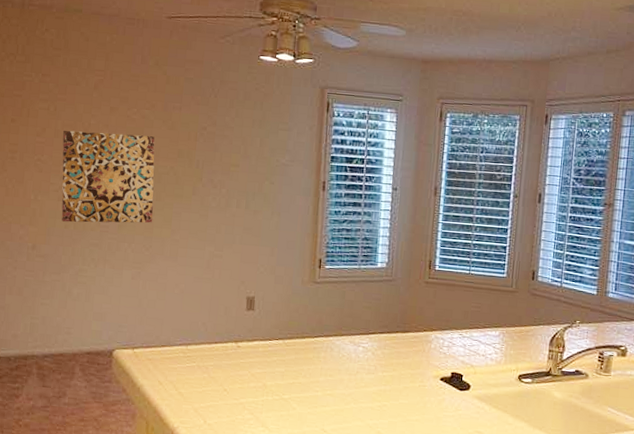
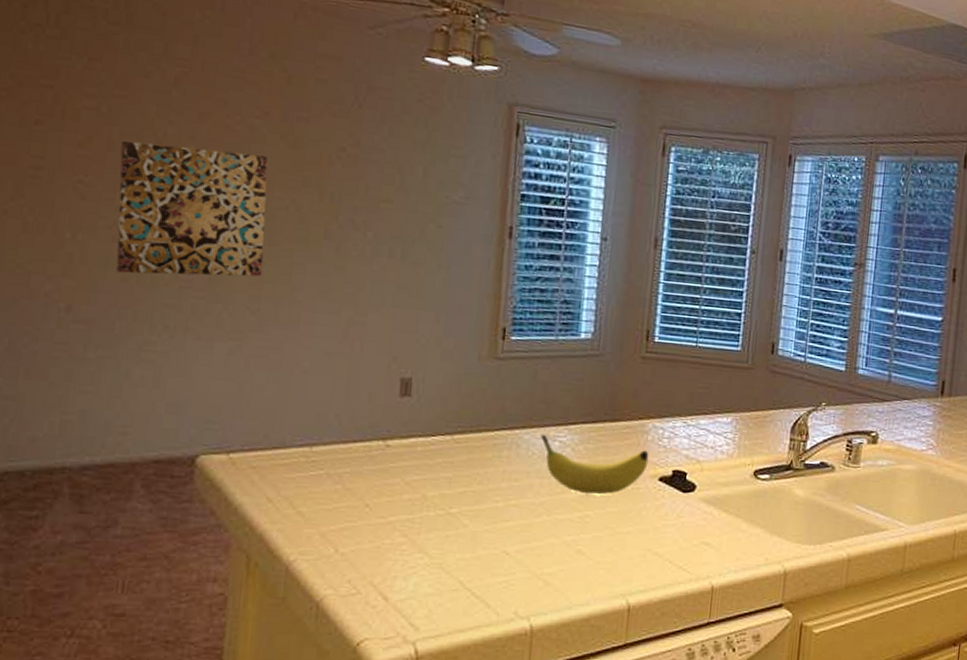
fruit: none [348,342,432,390] -> present [540,435,649,495]

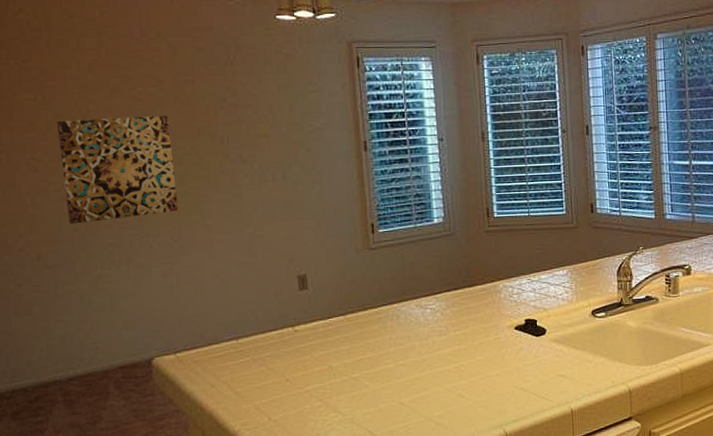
fruit: present [540,435,649,495] -> none [414,305,504,349]

